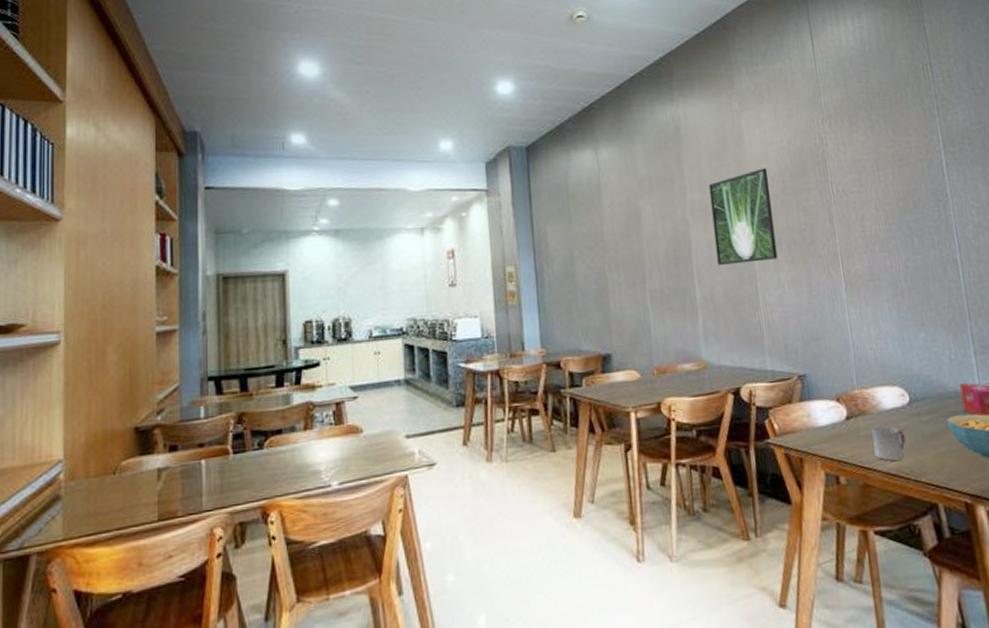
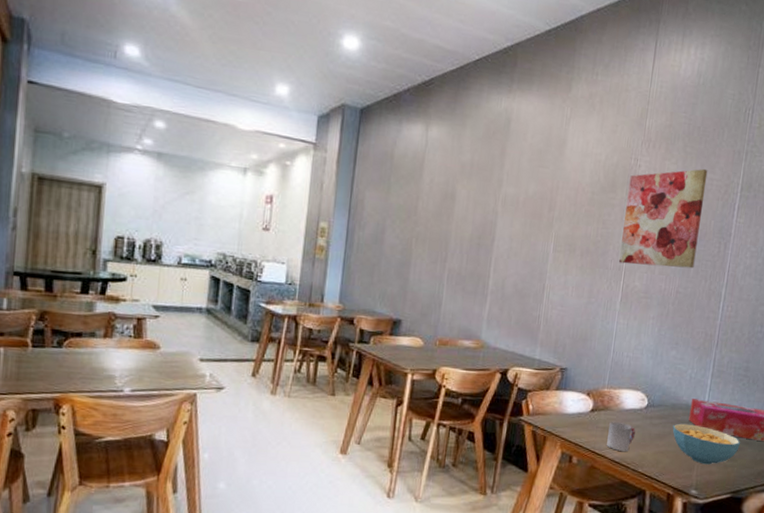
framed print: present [708,168,778,265] -> none [514,176,581,263]
wall art: none [819,133,917,249] -> present [618,168,708,269]

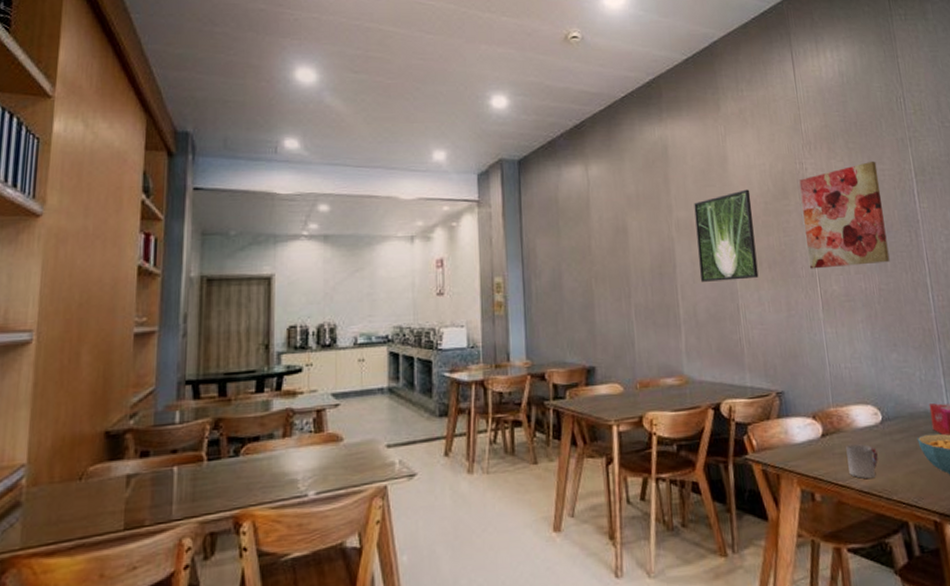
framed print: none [514,176,581,263] -> present [694,189,759,282]

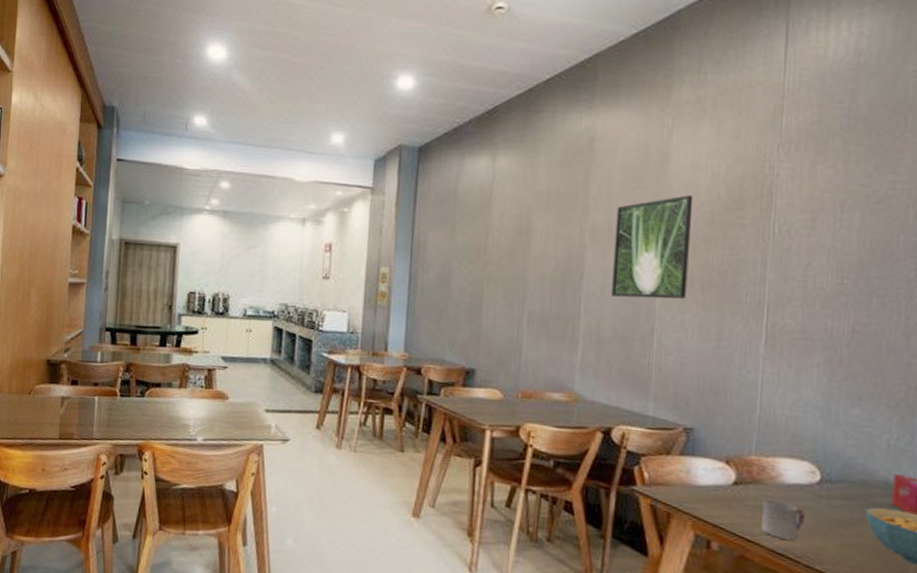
wall art: present [799,161,890,269] -> none [757,169,886,300]

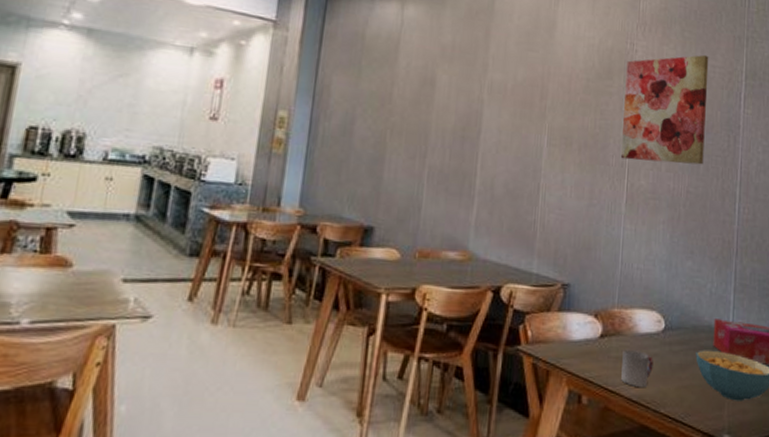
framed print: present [610,195,694,299] -> none [504,61,574,159]
wall art: none [757,169,886,300] -> present [620,54,709,165]

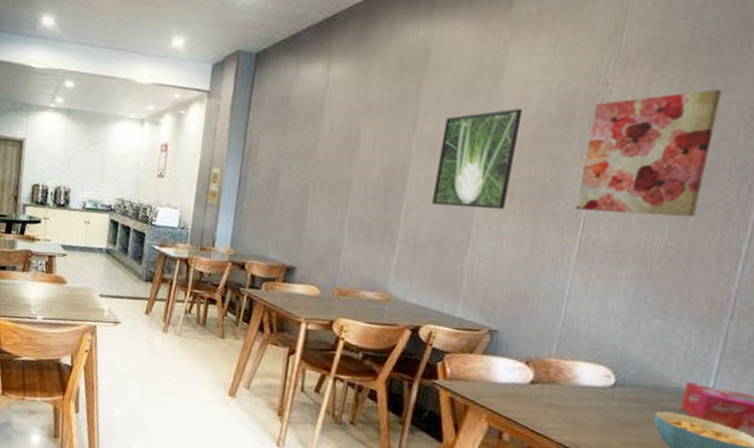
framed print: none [504,61,574,159] -> present [431,108,523,209]
cup: present [621,349,653,388] -> none [552,397,595,437]

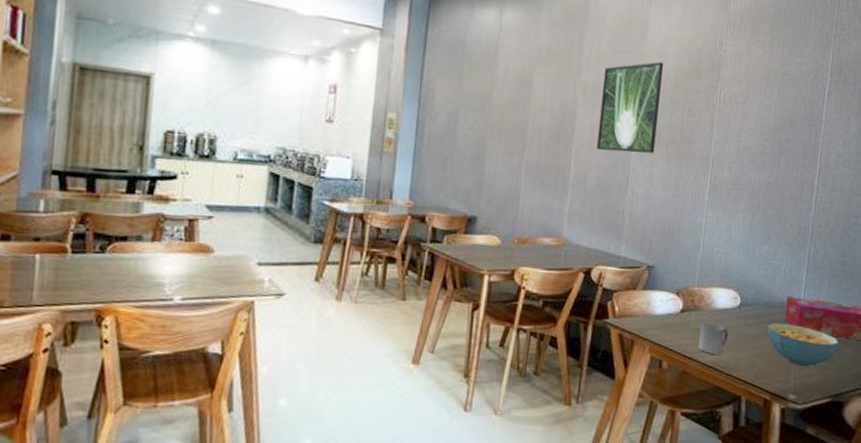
cup: none [552,397,595,437] -> present [698,322,729,356]
wall art: present [575,89,723,218] -> none [705,52,796,158]

